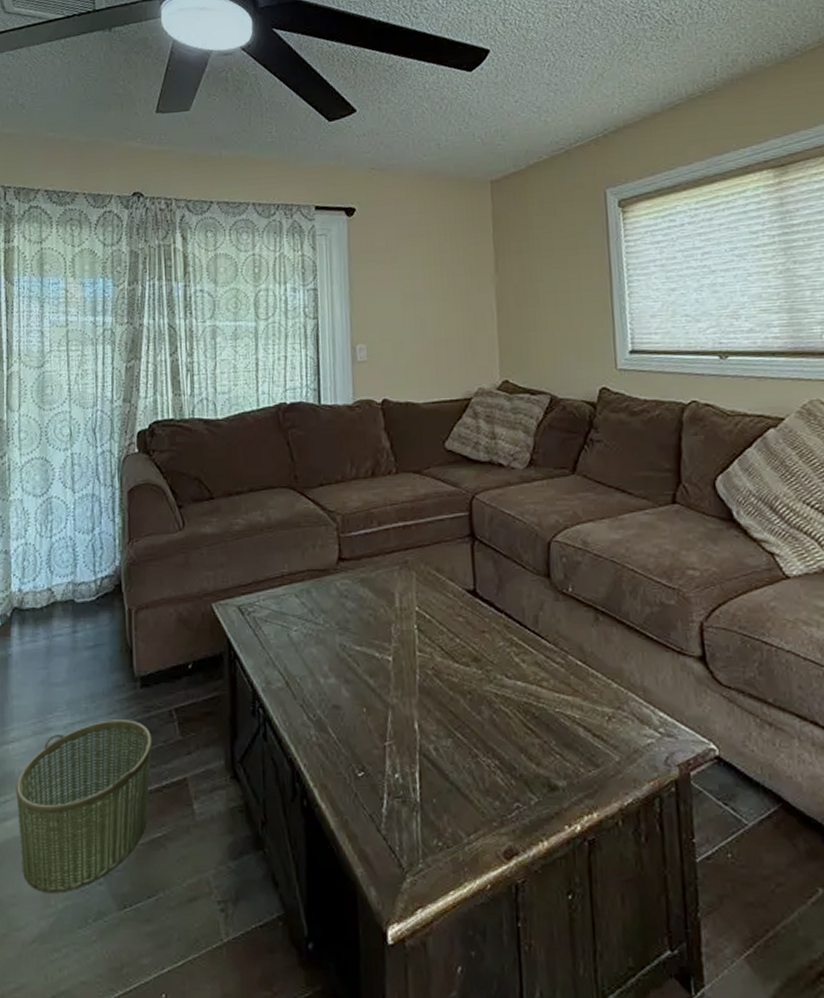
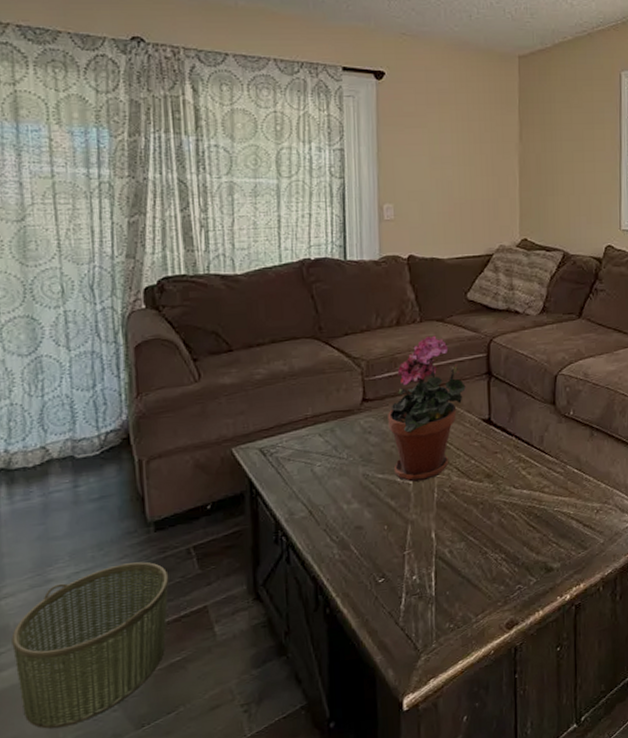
potted plant: none [364,489,447,659] -> present [388,335,466,482]

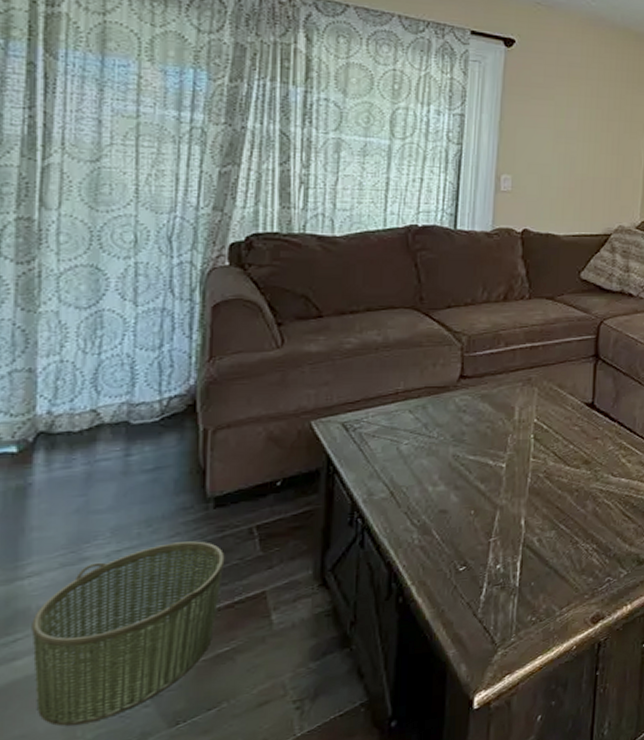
potted plant: present [388,335,466,482] -> none [485,313,571,465]

